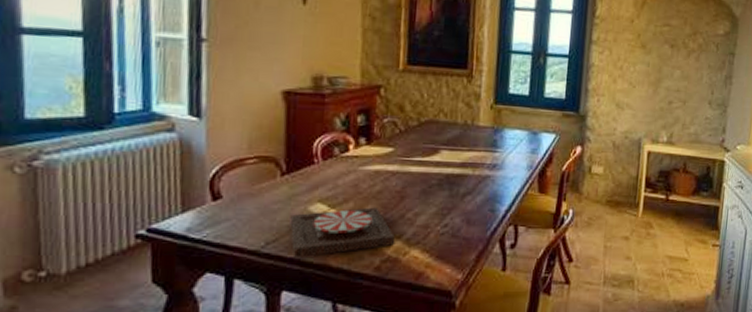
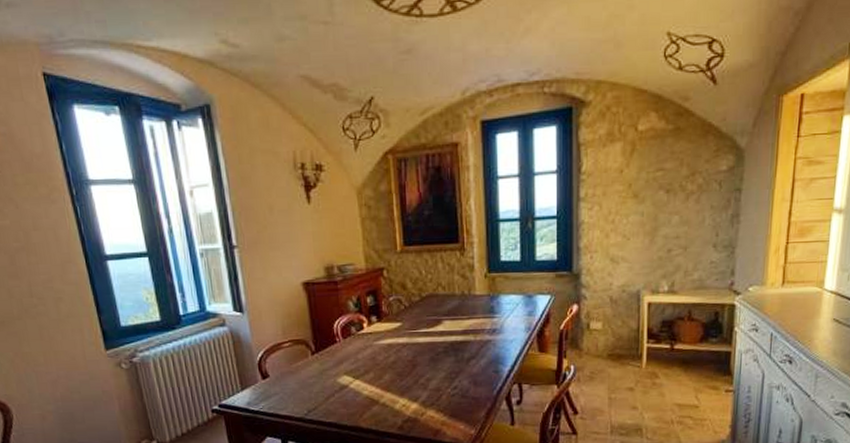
plate: present [290,207,395,259] -> none [324,376,413,423]

